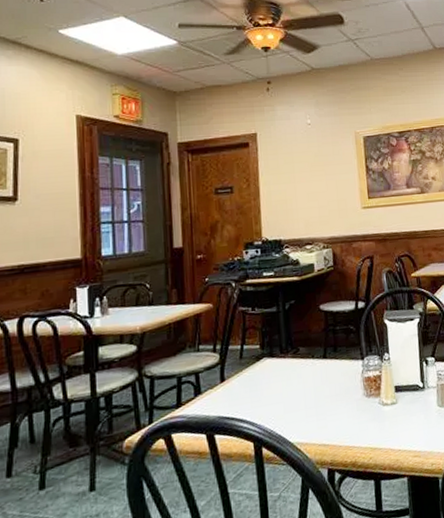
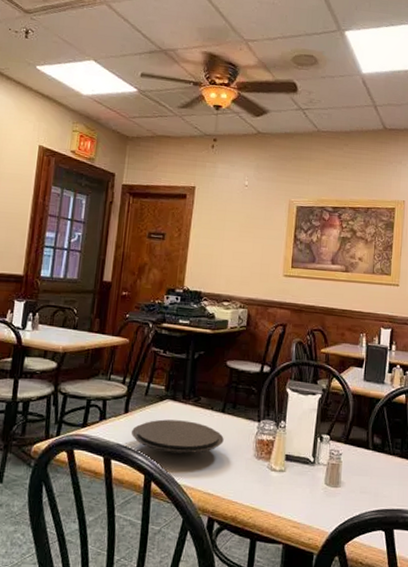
plate: none [231,374,331,414] -> present [131,419,224,454]

